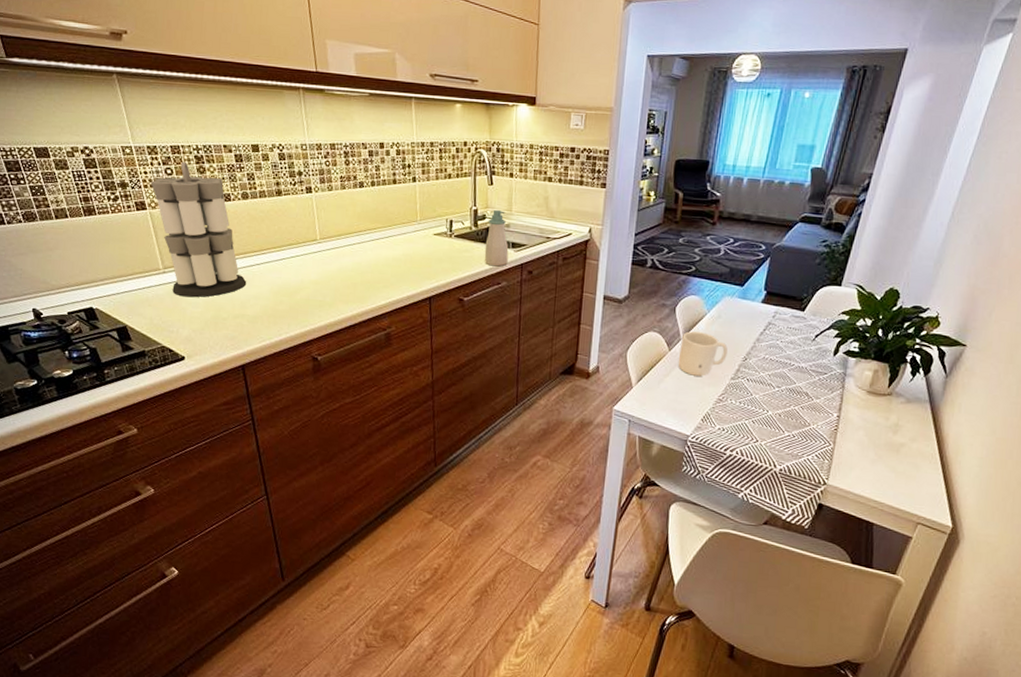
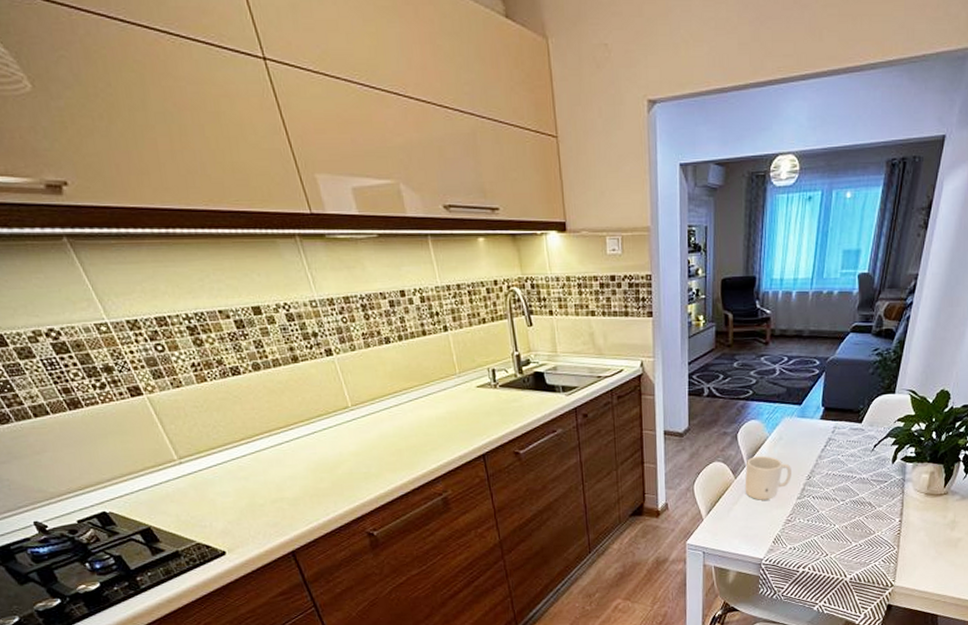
spice rack: present [150,161,247,298] -> none [140,334,279,487]
soap bottle: present [484,209,509,267] -> none [533,352,560,414]

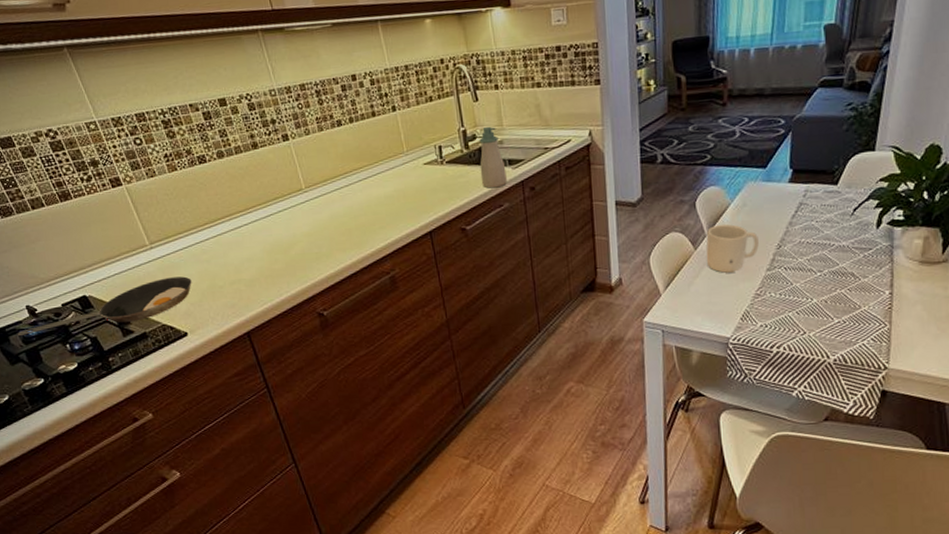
frying pan: none [24,494,229,555] -> present [17,276,192,337]
soap bottle: none [533,352,560,414] -> present [479,126,507,189]

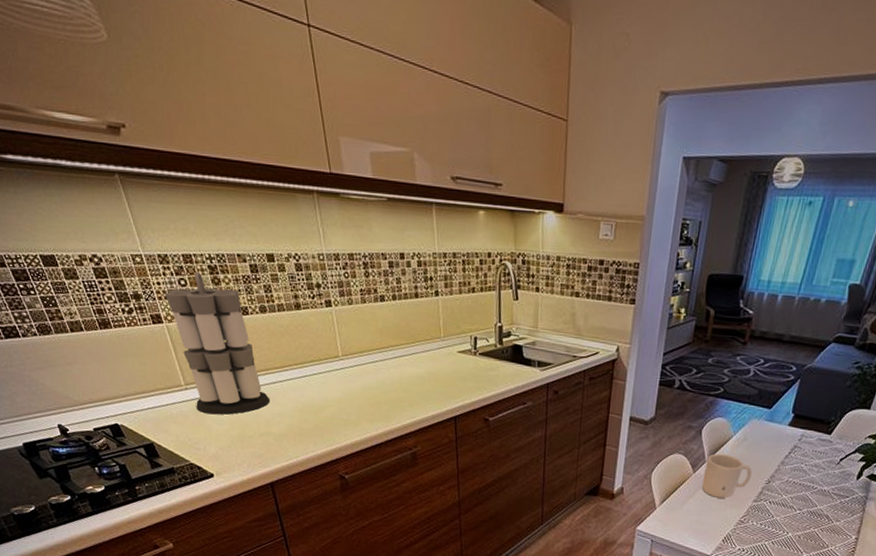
frying pan: present [17,276,192,337] -> none [47,419,223,457]
spice rack: none [121,128,238,271] -> present [164,271,270,415]
soap bottle: present [479,126,507,189] -> none [509,326,535,386]

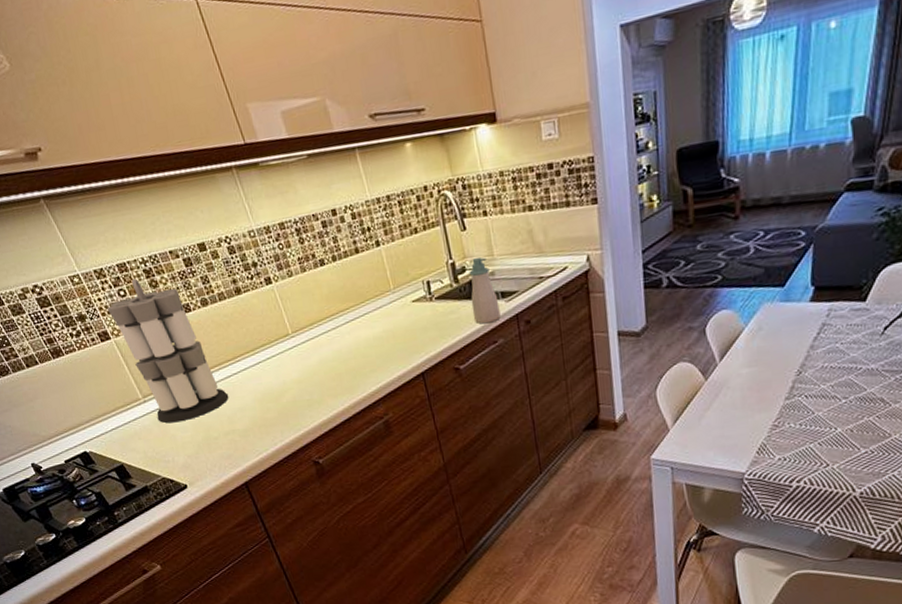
soap bottle: none [509,326,535,386] -> present [469,256,501,324]
mug: present [701,454,752,499] -> none [717,350,777,404]

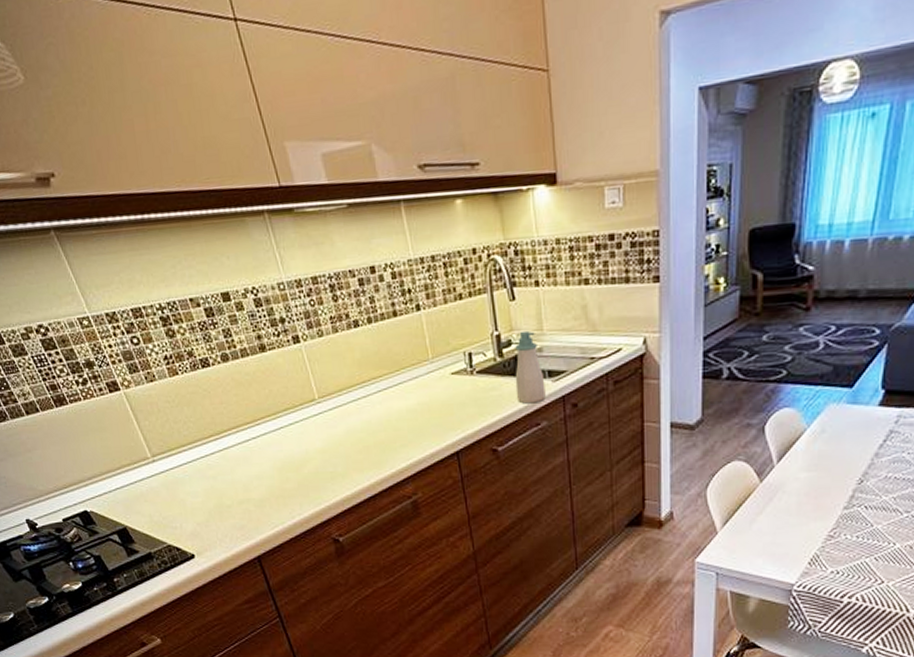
spice rack: present [106,278,229,423] -> none [117,325,246,487]

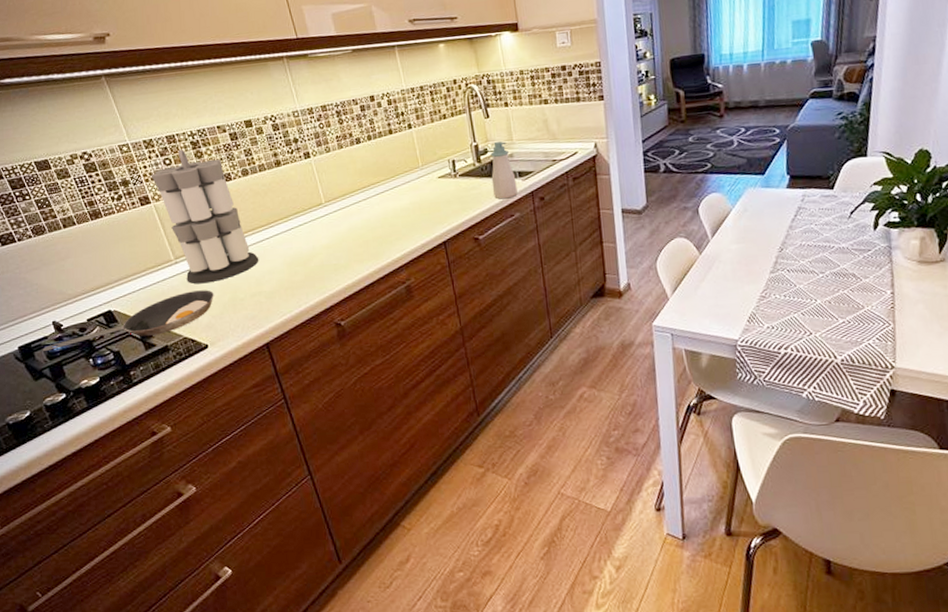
frying pan: none [18,493,198,552] -> present [42,290,214,352]
spice rack: none [117,325,246,487] -> present [151,149,259,284]

